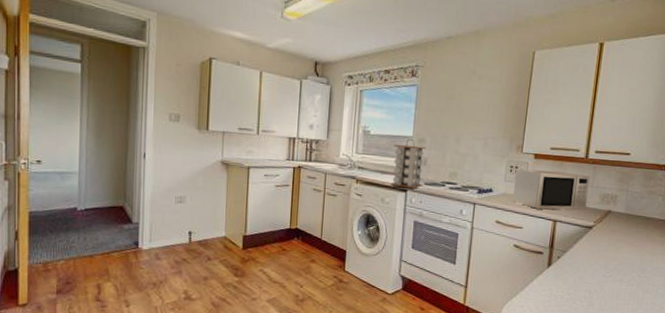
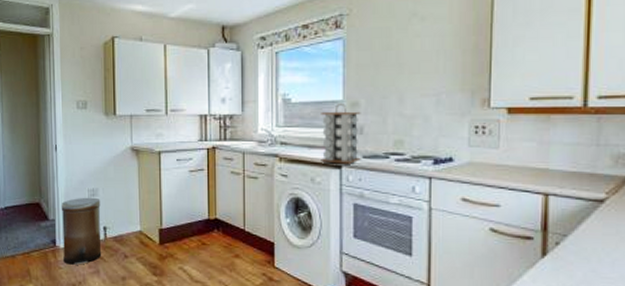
pedal bin: none [145,203,187,266] -> present [61,197,102,265]
microwave: present [512,169,590,210] -> none [481,127,593,180]

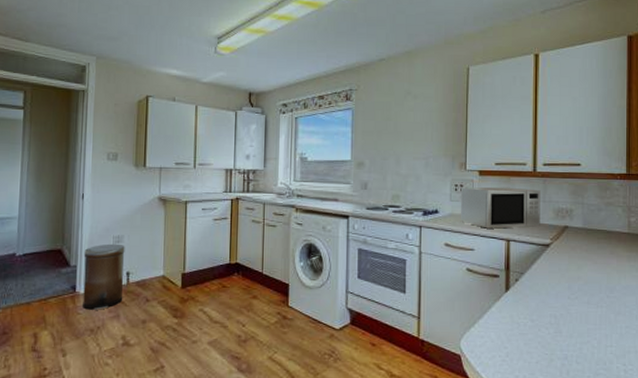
spice rack: present [321,102,361,164] -> none [331,162,366,215]
microwave: none [481,127,593,180] -> present [460,187,541,229]

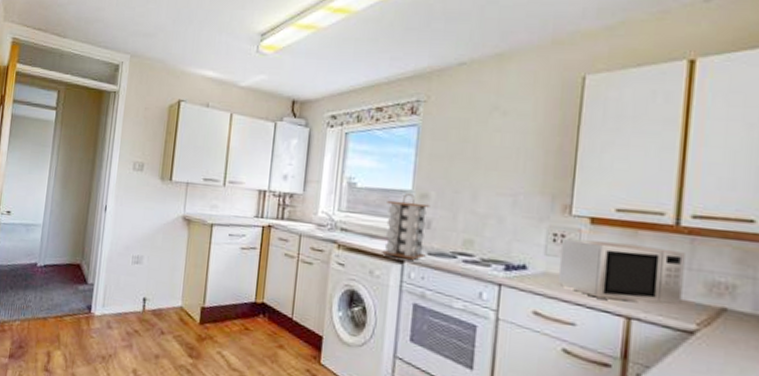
pedal bin: present [83,243,125,310] -> none [96,263,144,336]
spice rack: none [331,162,366,215] -> present [382,192,430,260]

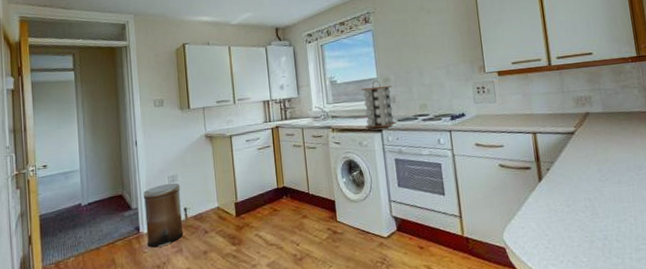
pedal bin: none [96,263,144,336] -> present [143,182,184,248]
microwave: present [557,238,685,305] -> none [482,81,563,125]

